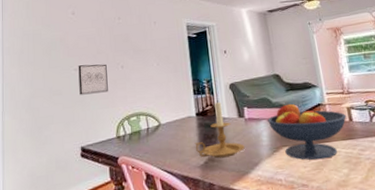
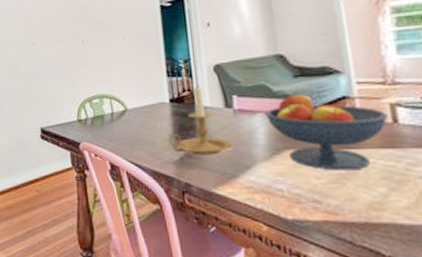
wall art: present [78,64,108,95] -> none [36,38,68,72]

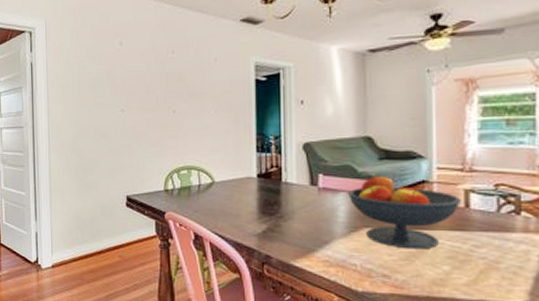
candle holder: present [168,85,233,155] -> none [252,162,314,230]

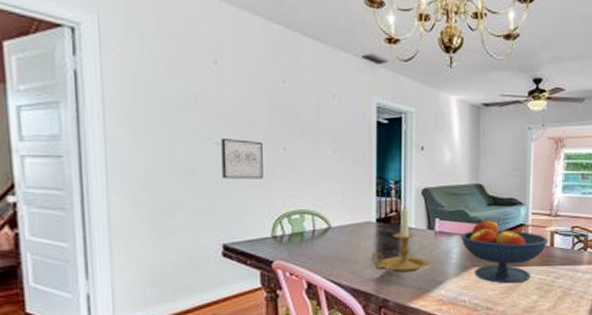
wall art: none [125,105,157,140] -> present [221,139,263,179]
candle holder: none [252,162,314,230] -> present [371,206,430,273]

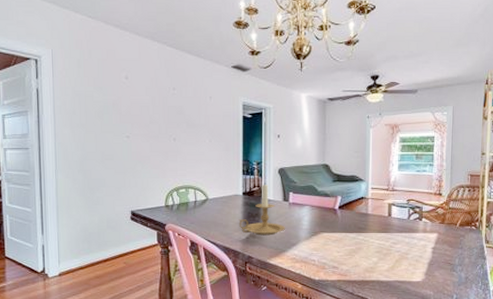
wall art: present [221,139,263,179] -> none [130,133,159,163]
fruit bowl: present [461,220,549,284] -> none [311,194,387,247]

